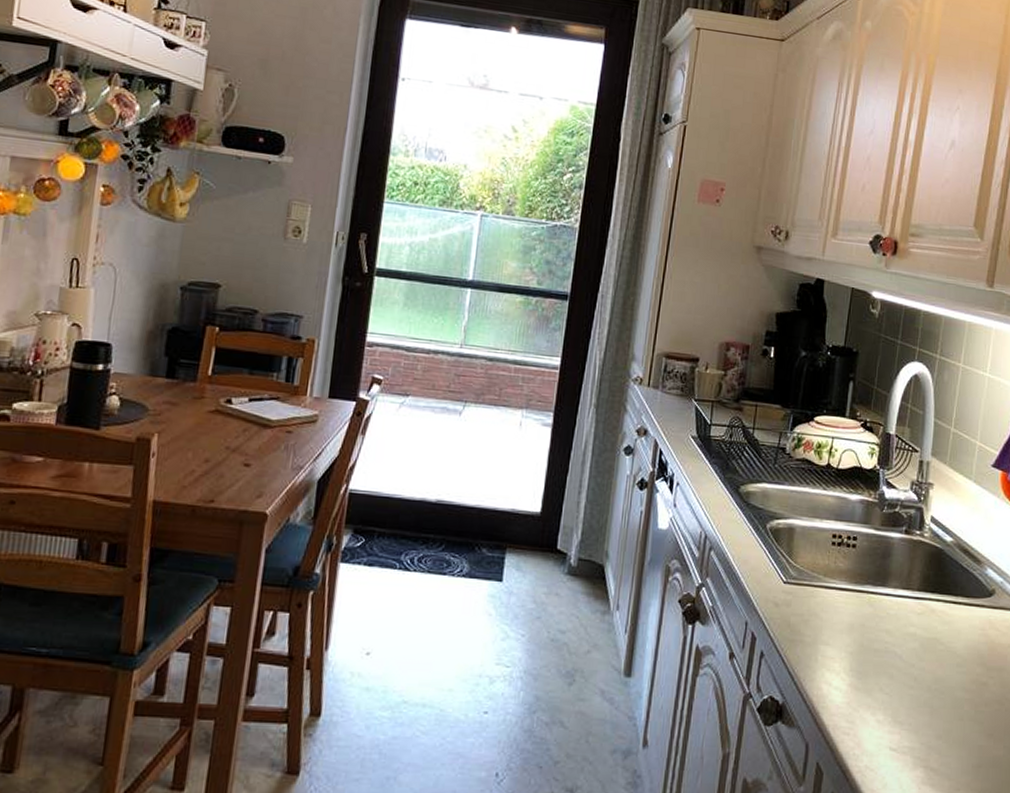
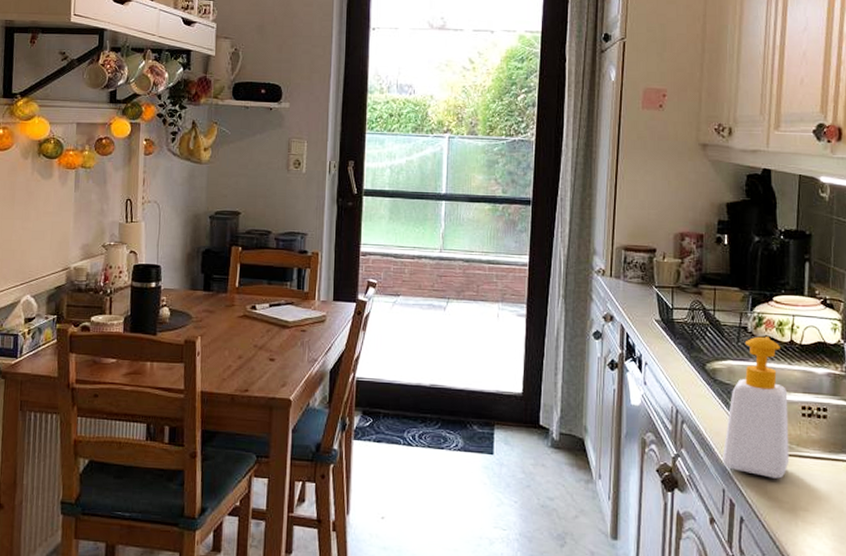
soap bottle: none [748,458,820,611] -> present [722,336,790,479]

